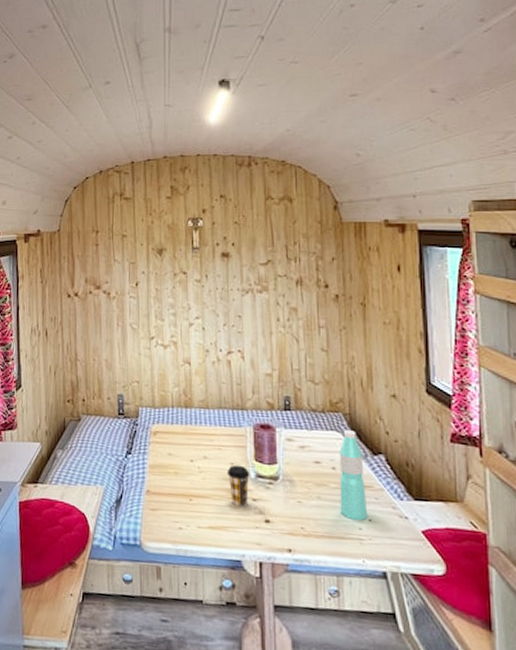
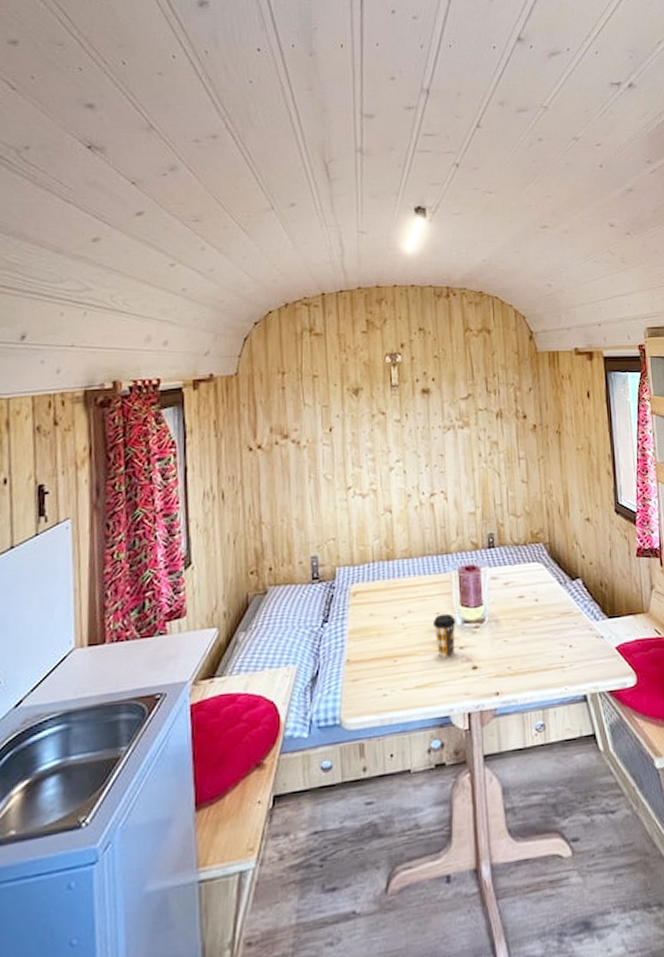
water bottle: present [339,430,368,520] -> none [541,559,569,649]

